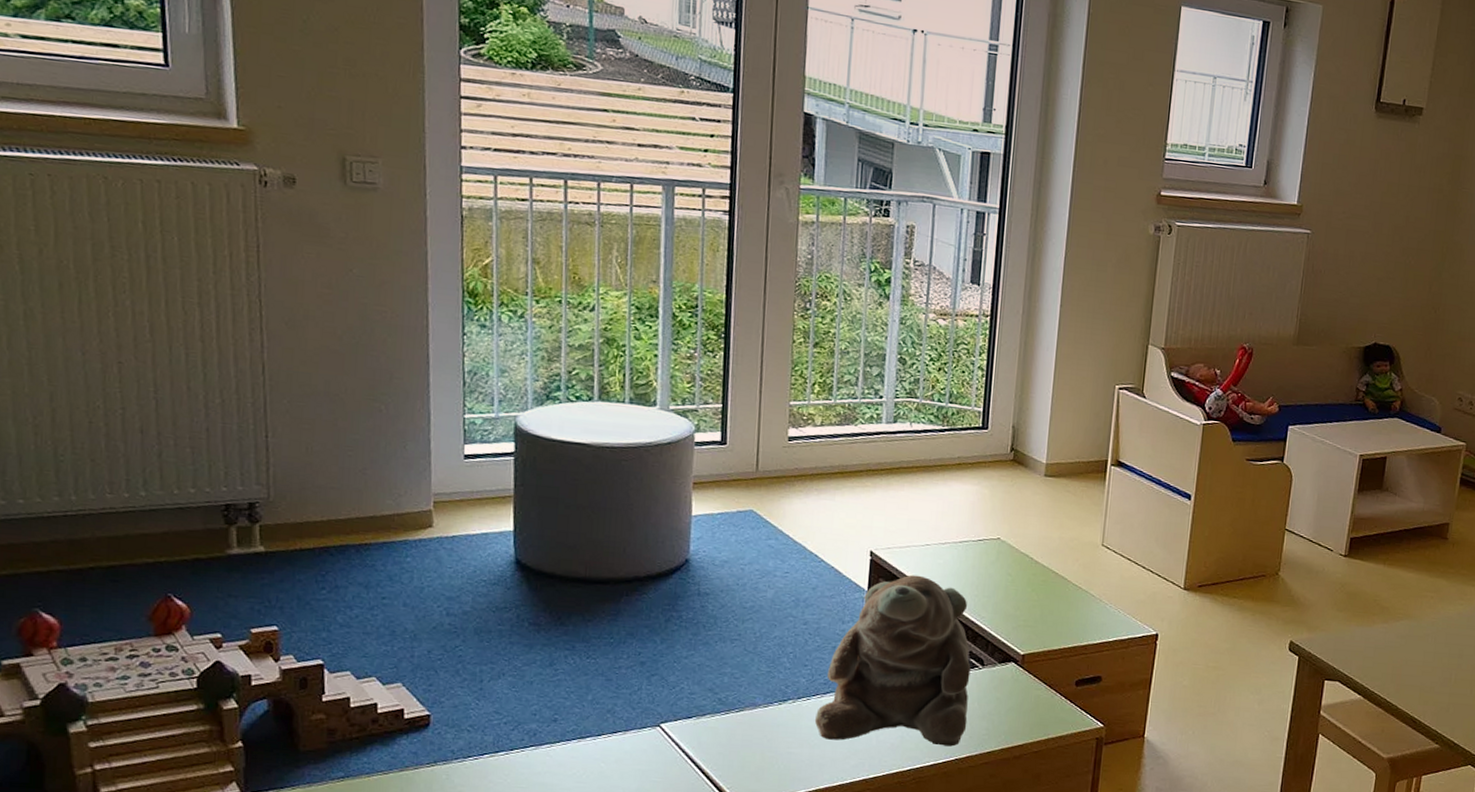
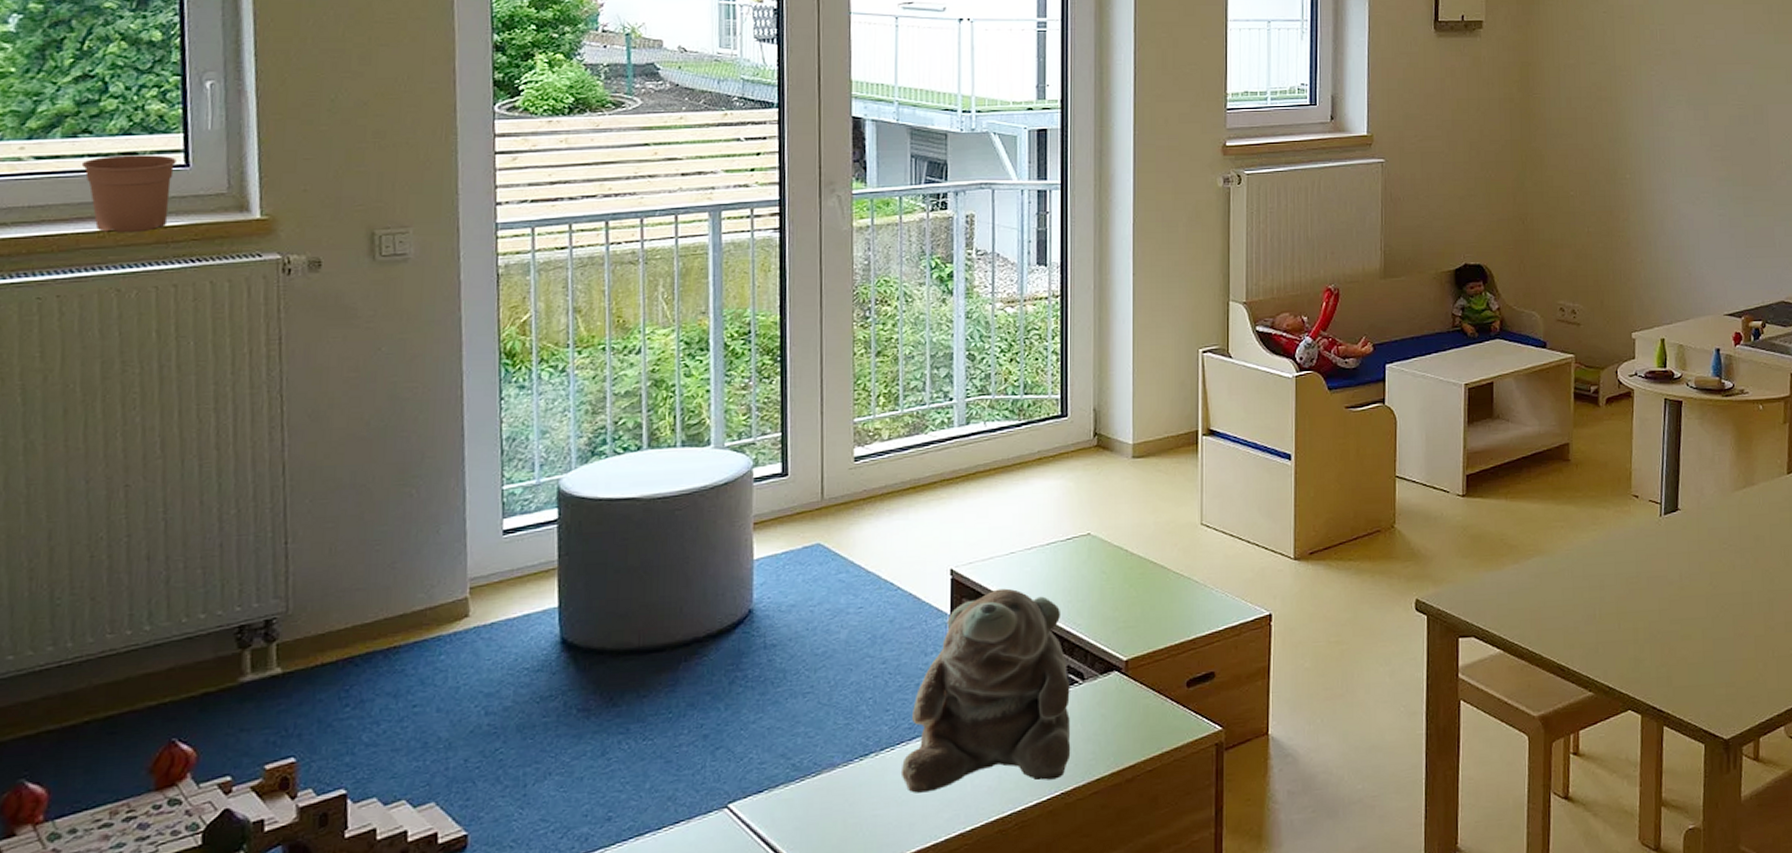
flower pot: none [65,44,156,125] -> present [81,155,177,233]

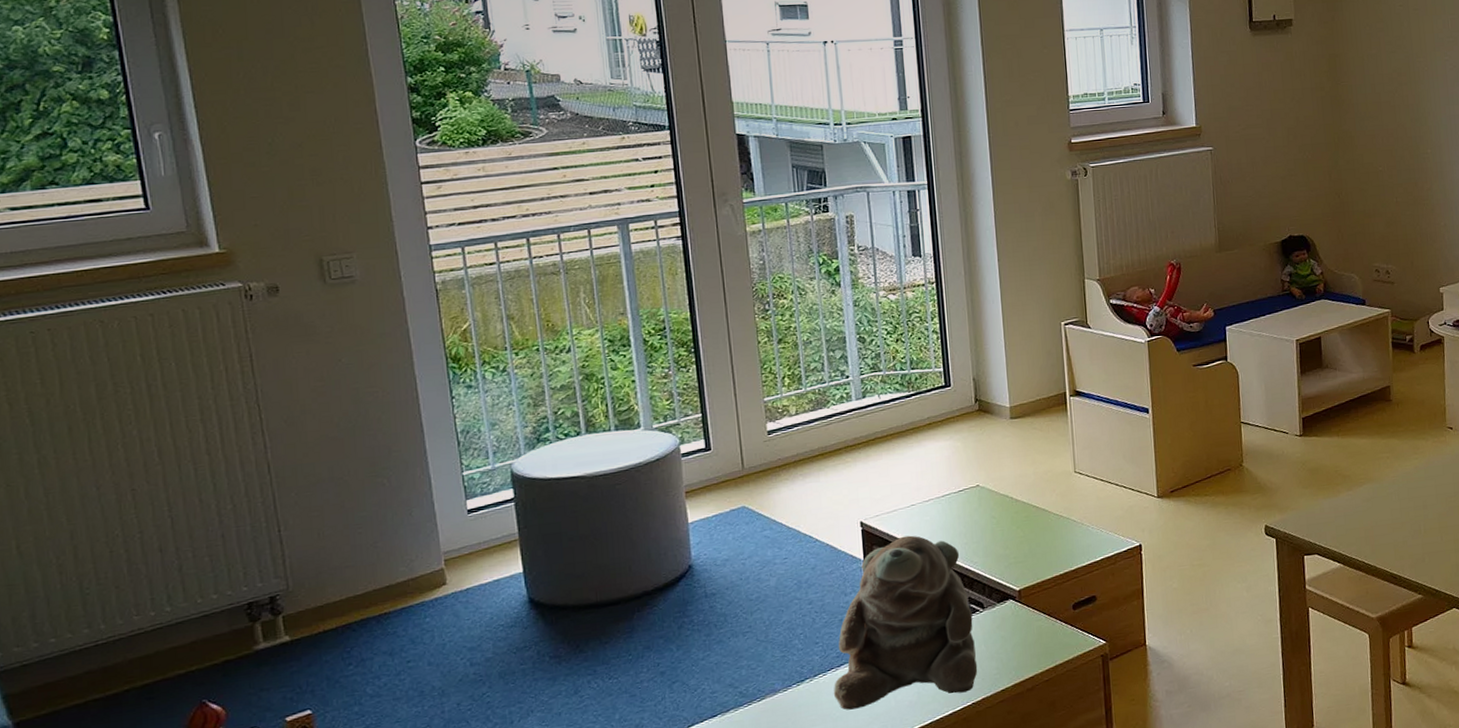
flower pot: present [81,155,177,233] -> none [52,200,137,272]

